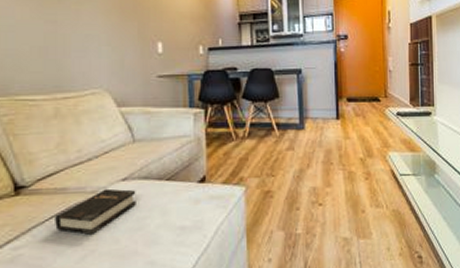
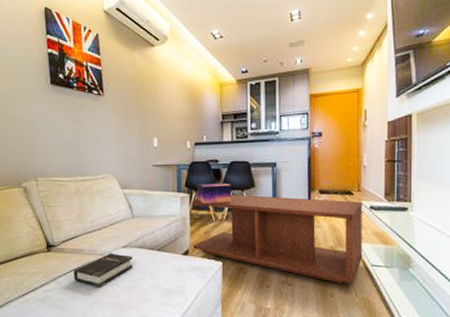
coffee table: none [207,107,392,198] -> present [191,194,363,284]
decorative box: none [213,94,254,119] -> present [196,182,232,204]

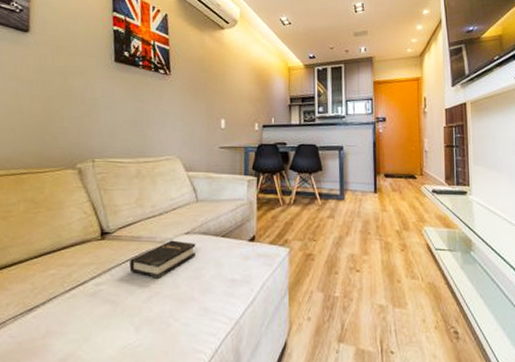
coffee table: present [191,194,363,284] -> none [258,177,428,269]
decorative box: present [196,182,232,204] -> none [264,165,300,187]

